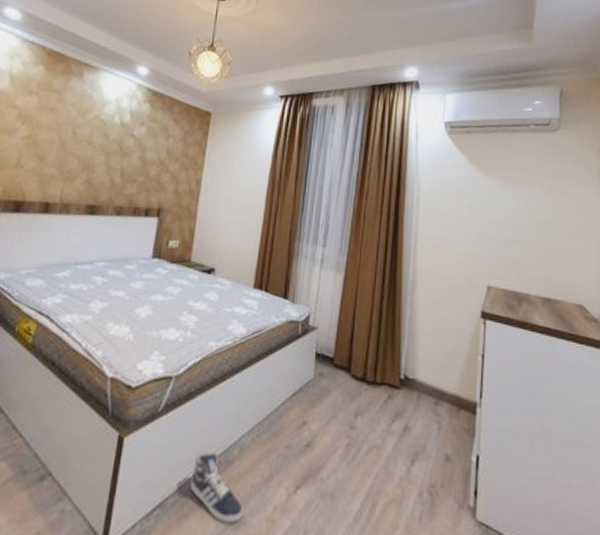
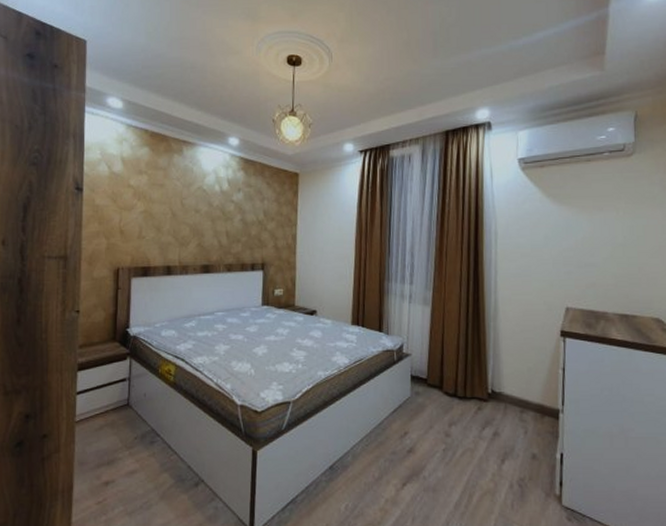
sneaker: present [189,451,244,523] -> none [314,459,361,513]

